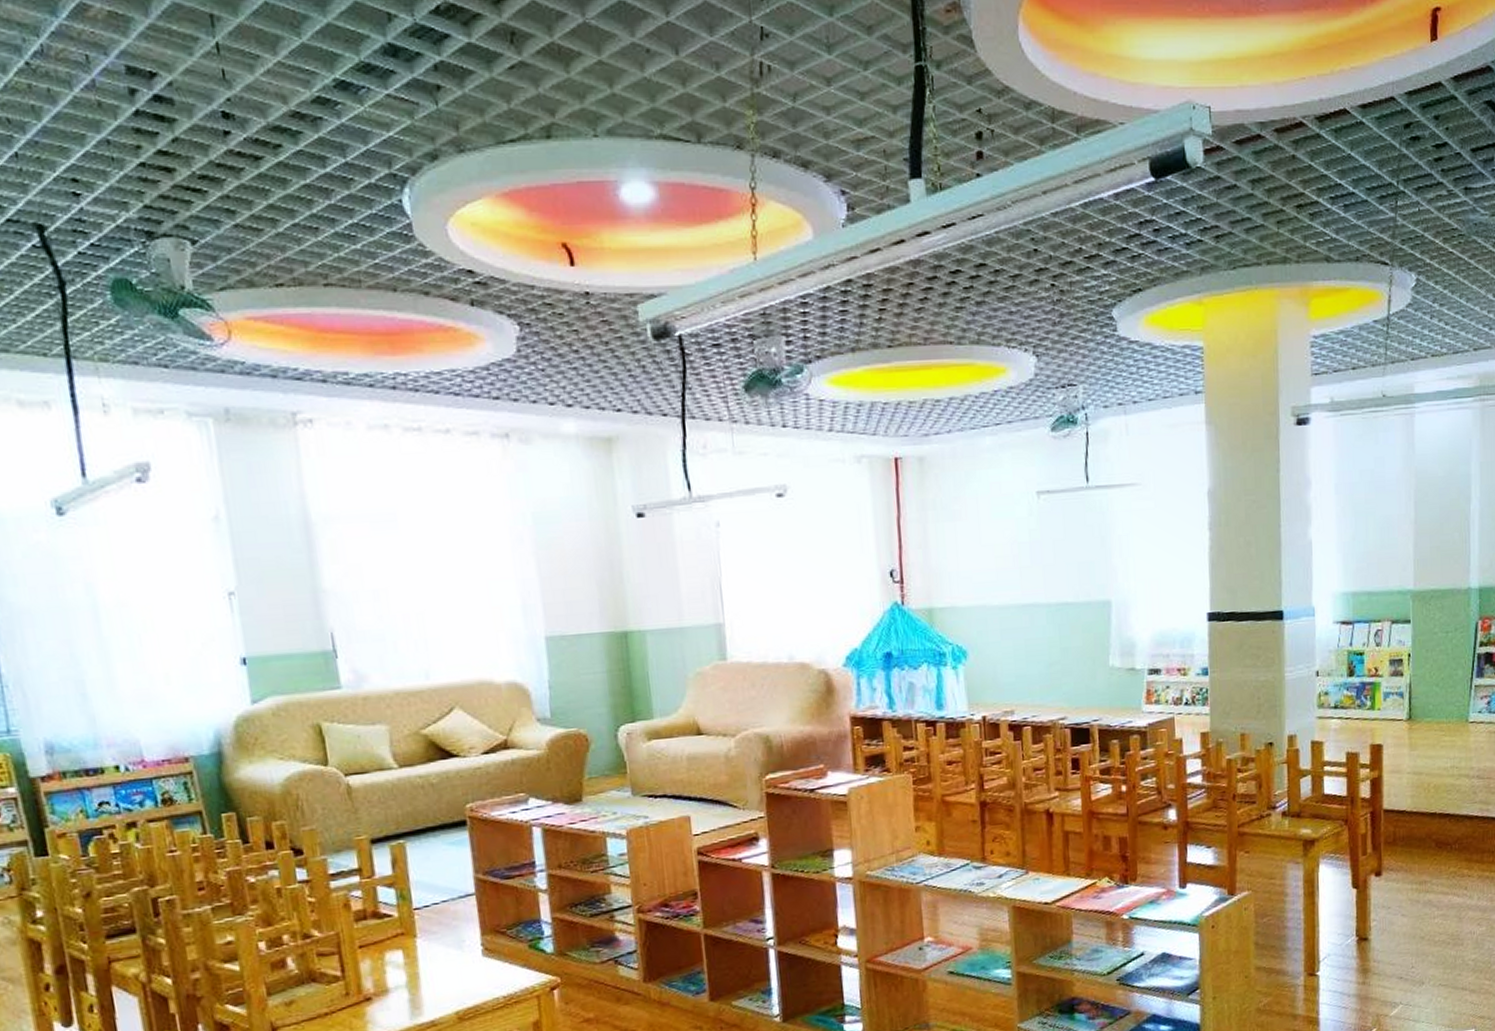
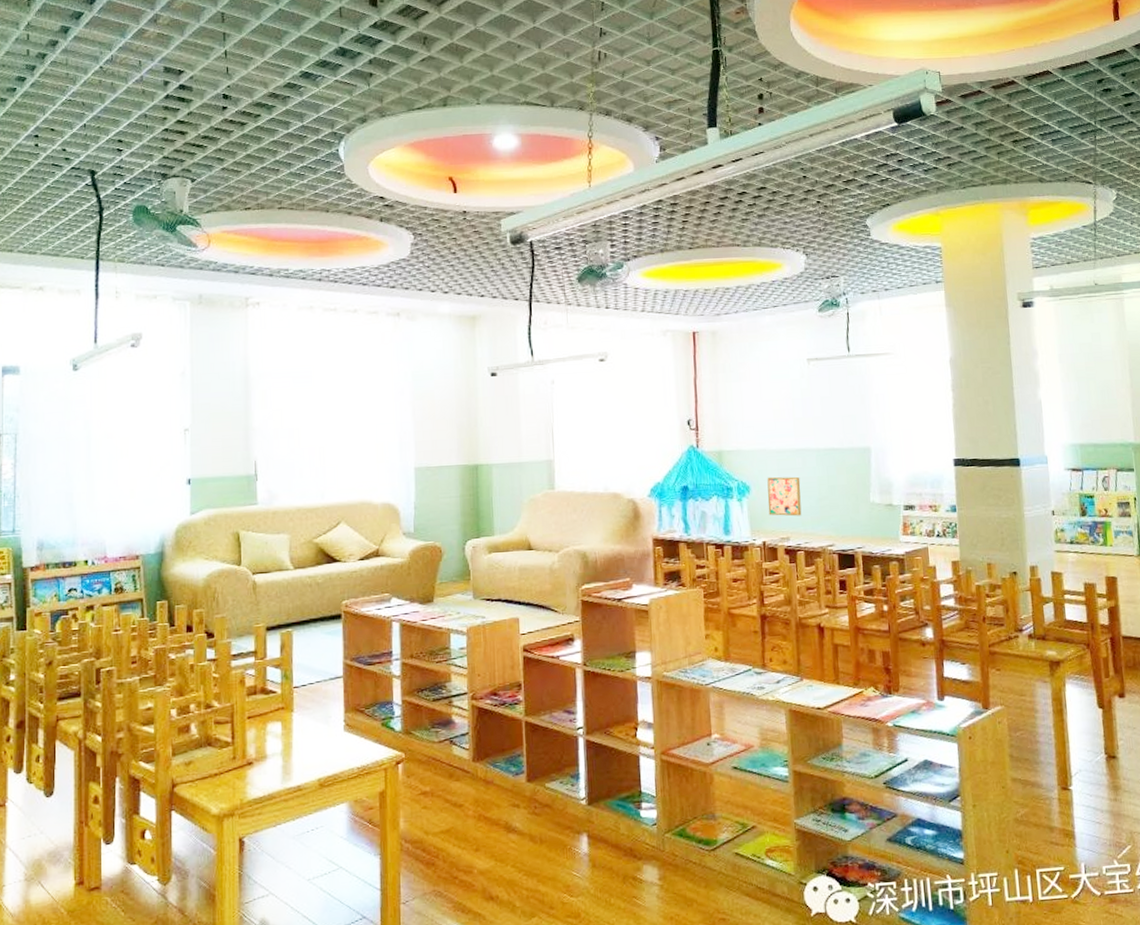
wall art: none [987,638,1029,686] -> present [767,476,802,517]

